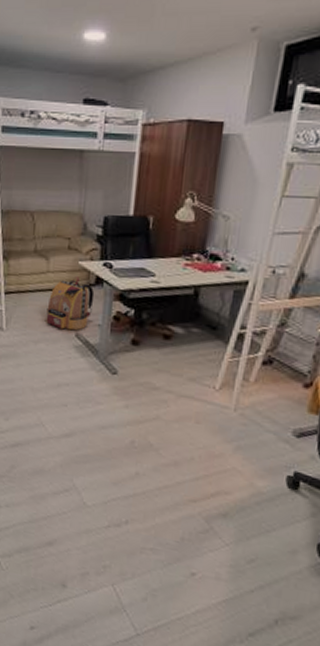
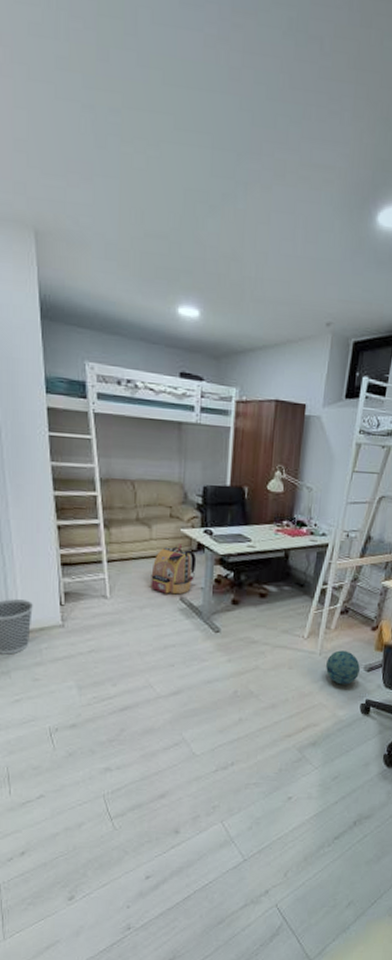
ball: none [242,407,287,450] -> present [326,650,360,685]

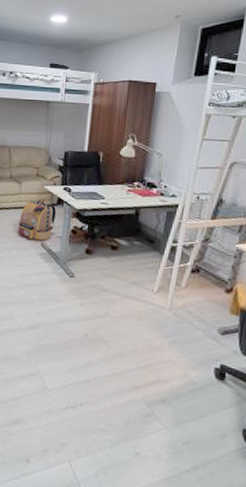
ball: present [326,650,360,685] -> none [176,308,213,345]

